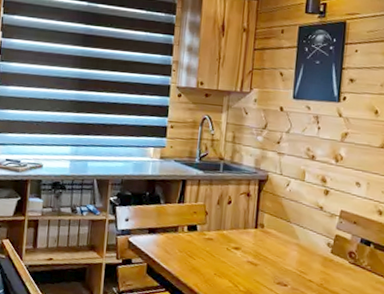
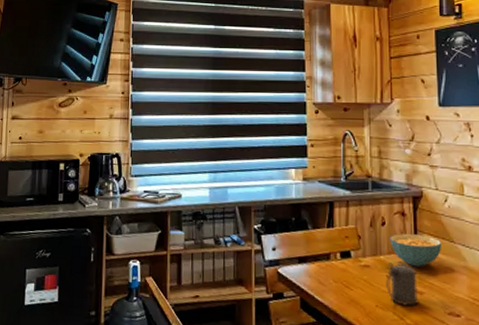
beer stein: none [225,237,255,276] -> present [386,262,419,307]
cereal bowl: none [233,212,280,243] -> present [390,234,442,268]

